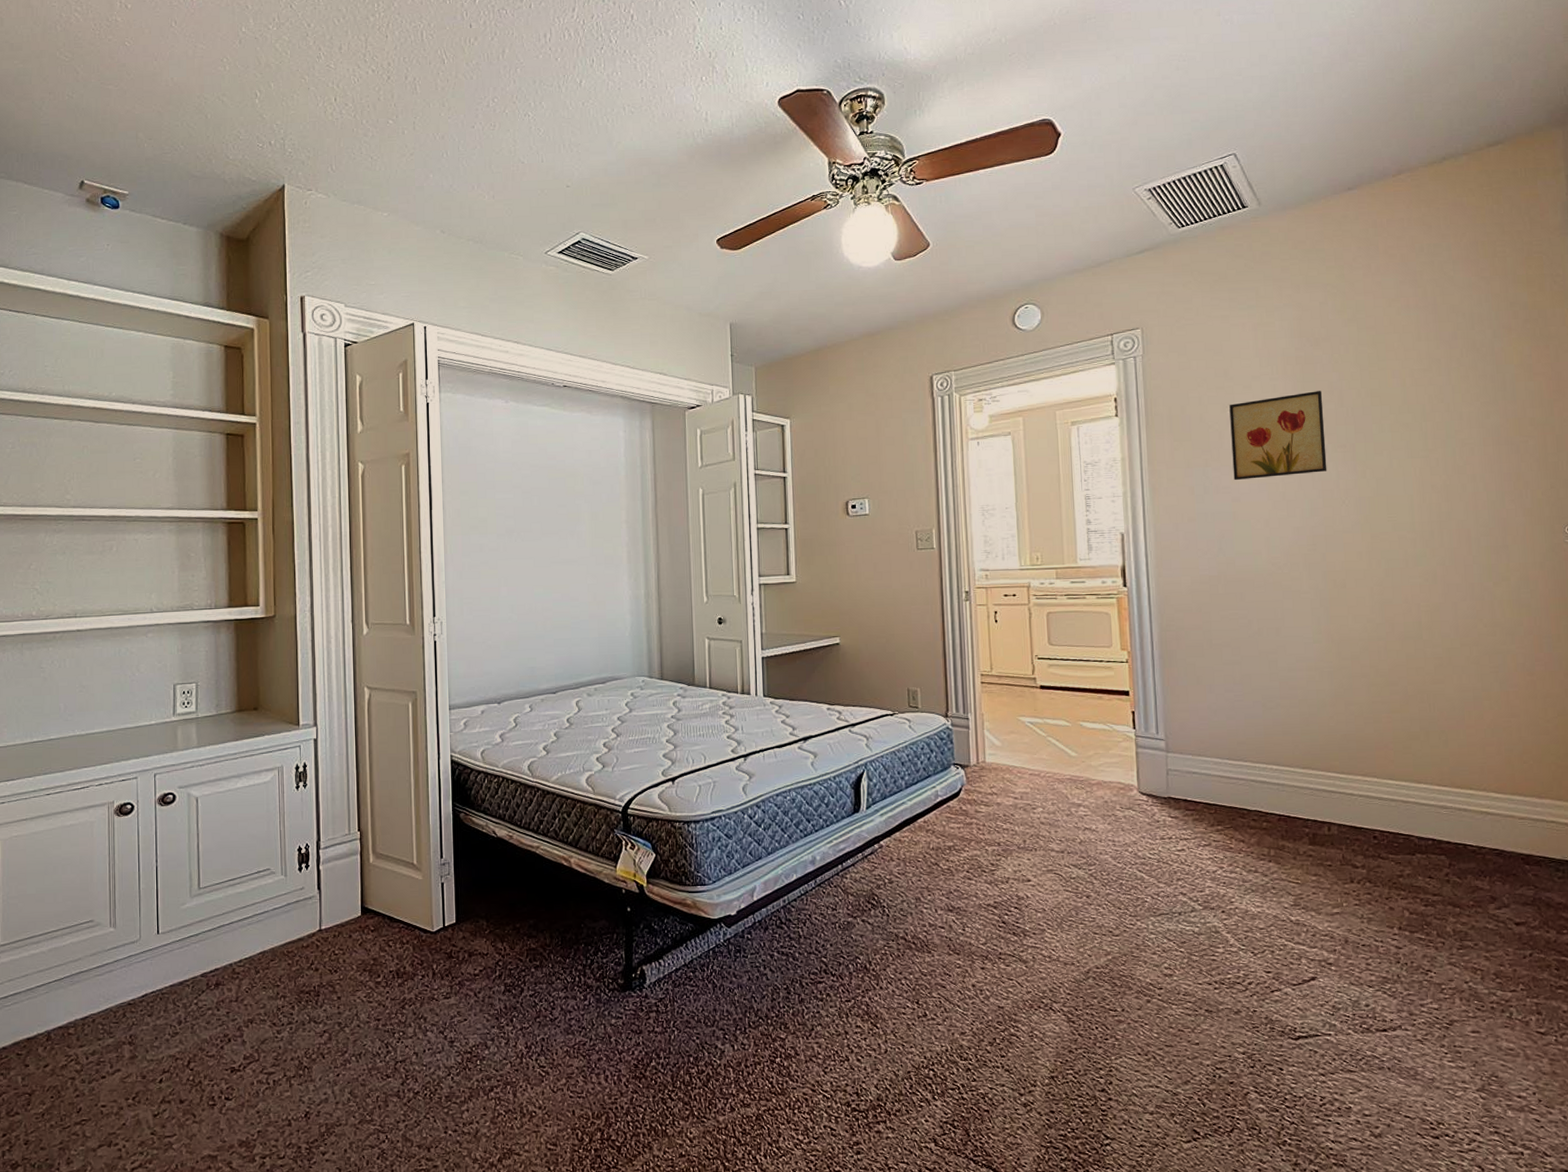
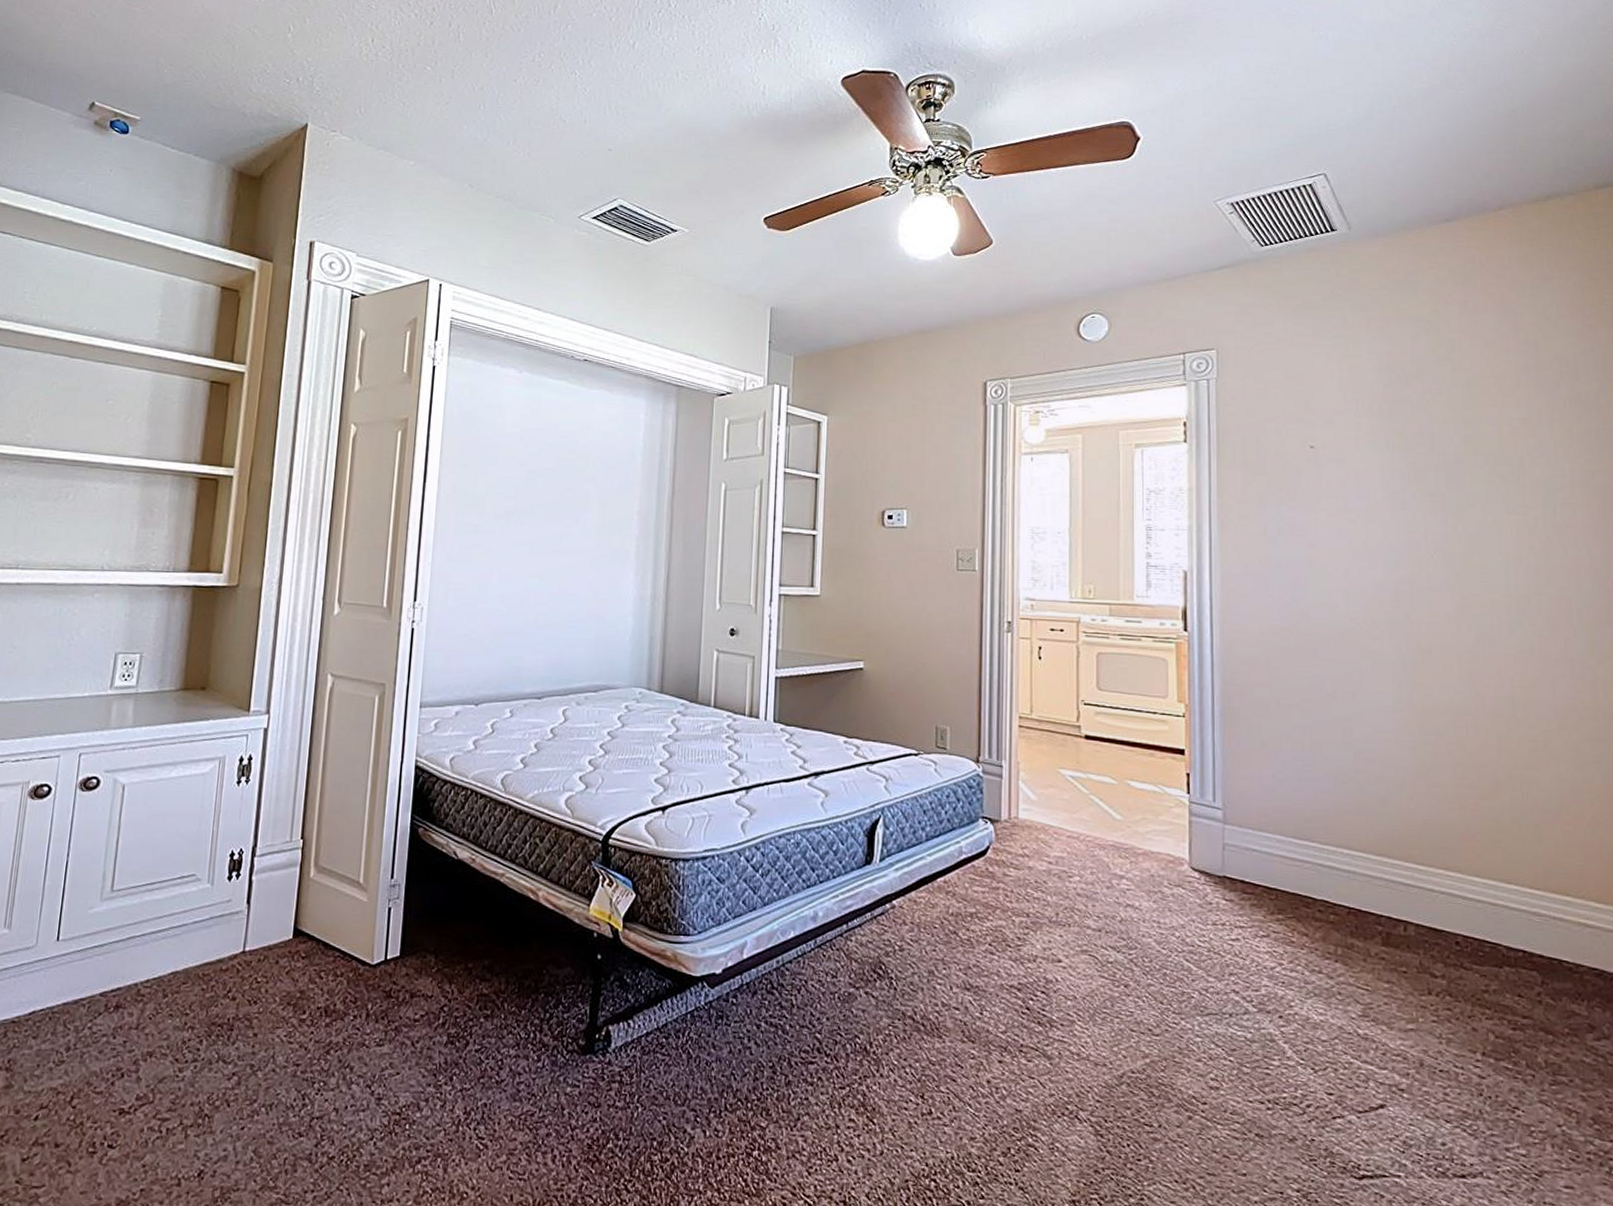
wall art: present [1229,391,1327,481] -> none [1309,432,1415,523]

